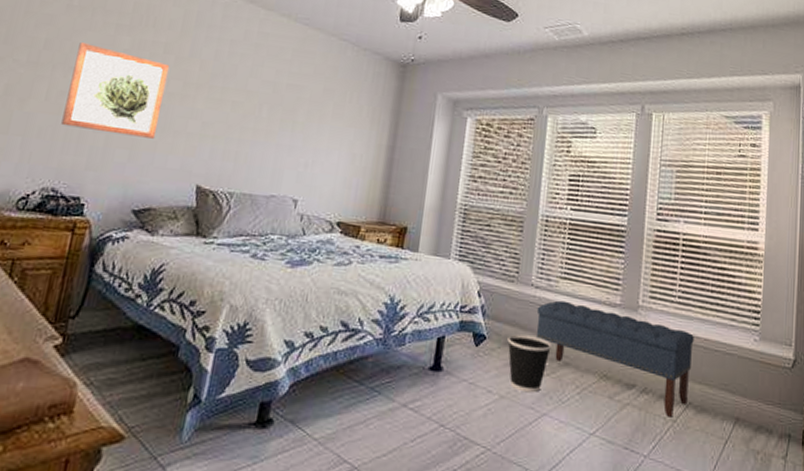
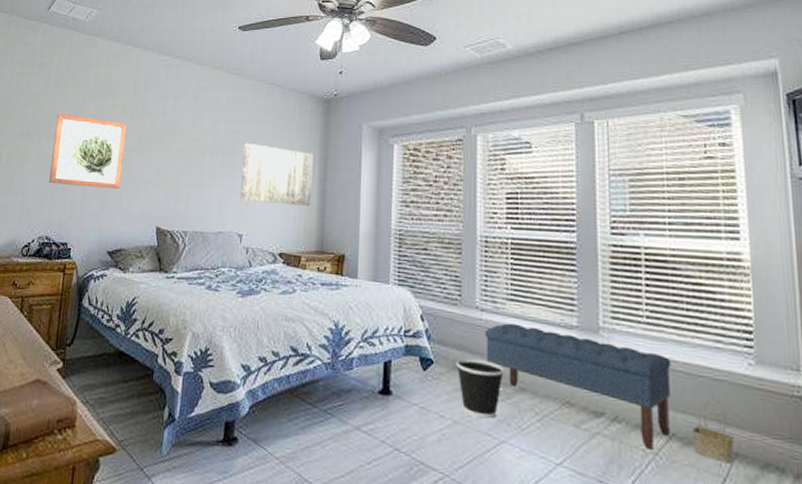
wall art: none [298,100,384,174] -> present [240,142,313,206]
basket: none [704,369,737,428] -> present [692,397,734,464]

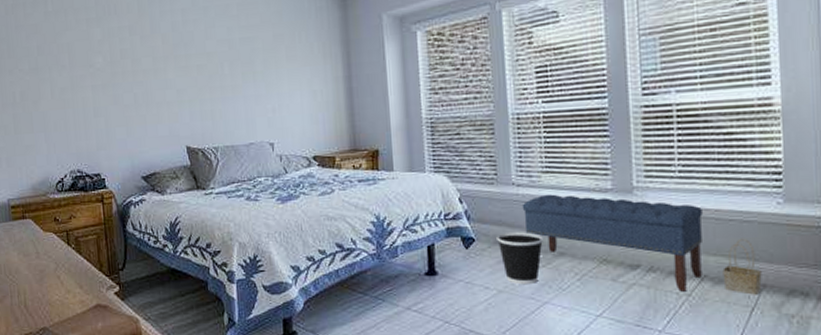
wall art: present [49,113,127,189] -> none [63,42,143,117]
wall art: present [240,142,313,206] -> none [262,48,339,109]

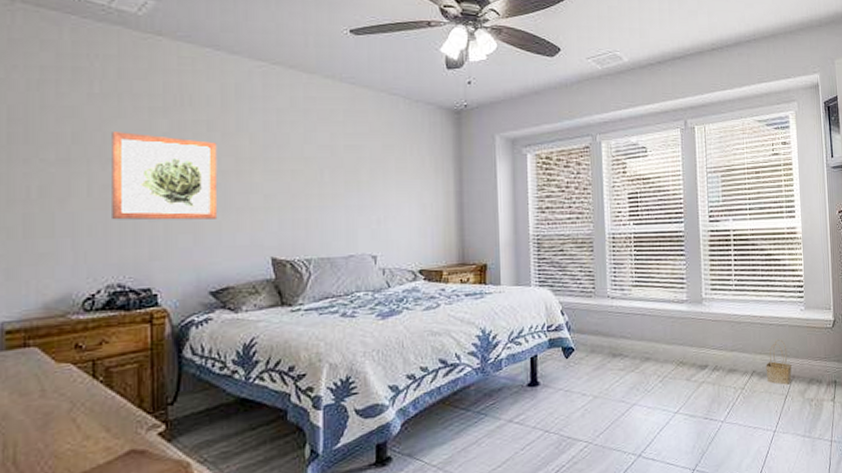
wall art: none [63,42,143,117] -> present [112,132,218,220]
wastebasket: present [496,232,543,285] -> none [593,340,632,390]
bench: present [522,194,703,292] -> none [615,305,752,386]

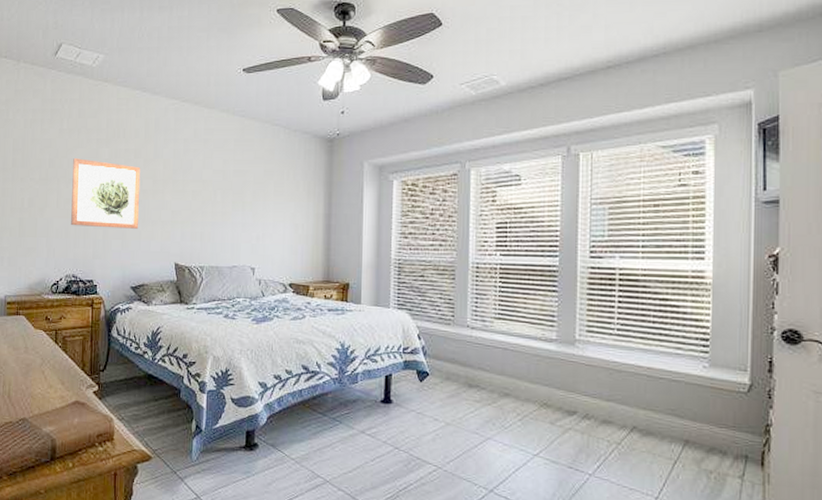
basket: present [766,338,792,385] -> none [650,395,685,449]

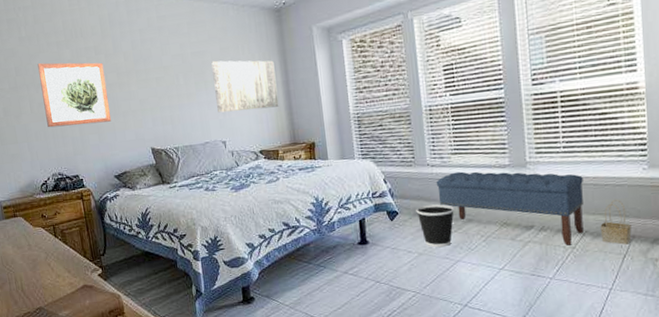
wall art: none [251,182,318,240] -> present [211,60,279,113]
wastebasket: none [449,370,491,421] -> present [416,204,454,248]
bench: none [474,338,636,440] -> present [436,171,584,246]
basket: none [650,395,685,449] -> present [600,199,632,245]

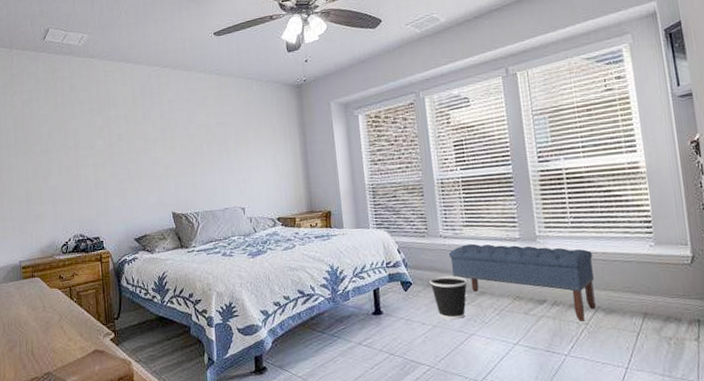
wall art: present [37,62,112,128] -> none [70,128,136,190]
wall art: present [211,60,279,113] -> none [234,131,297,180]
basket: present [600,199,632,245] -> none [612,275,644,322]

